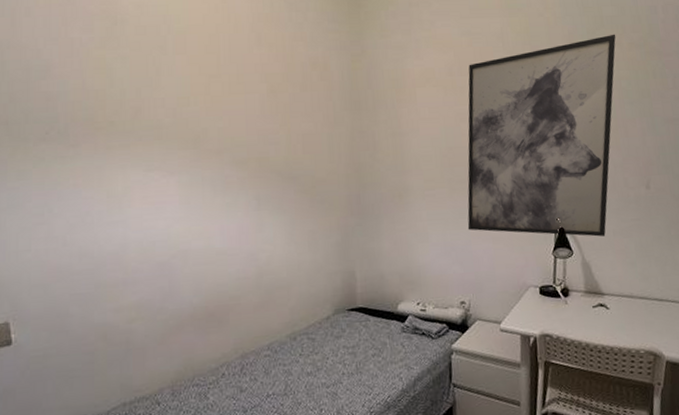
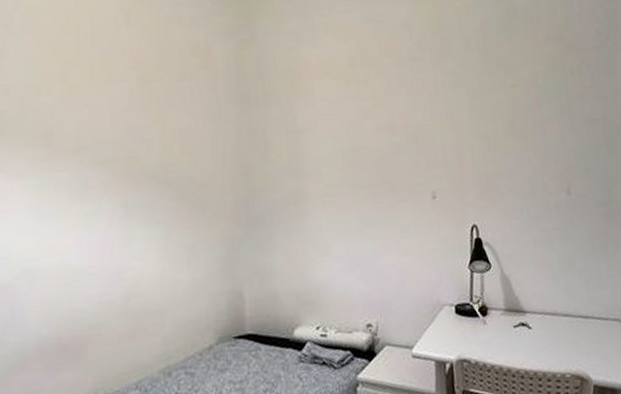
wall art: present [467,34,616,237] -> none [372,27,531,248]

